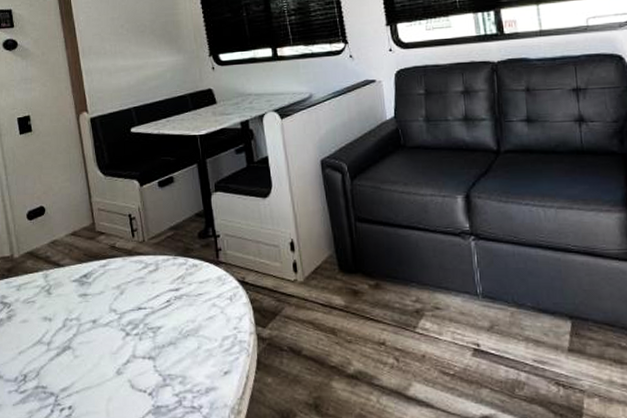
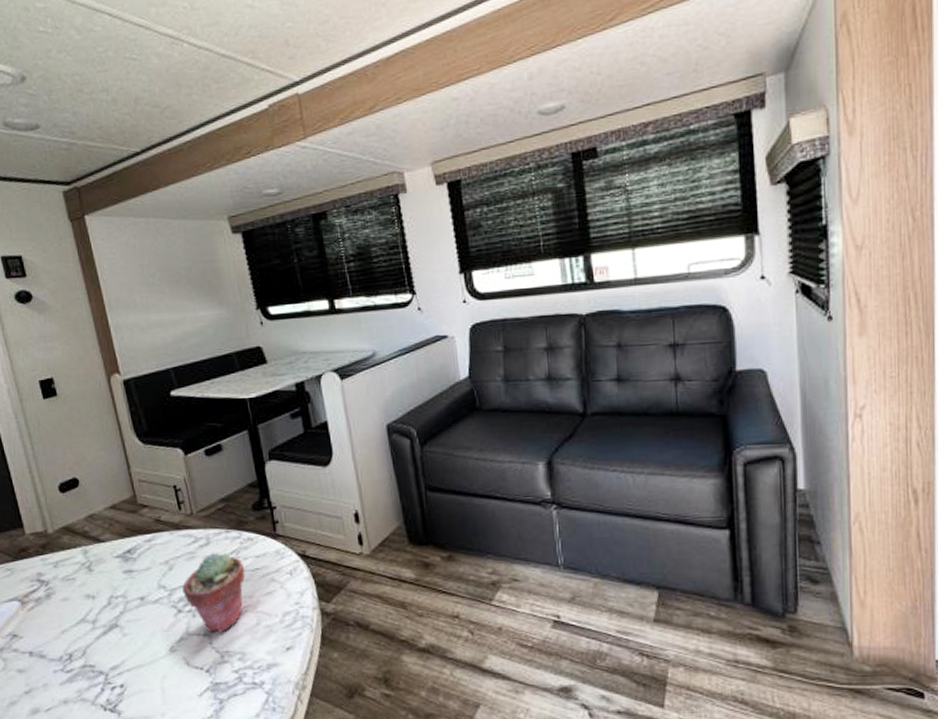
potted succulent: none [131,278,189,356] -> present [182,553,246,633]

